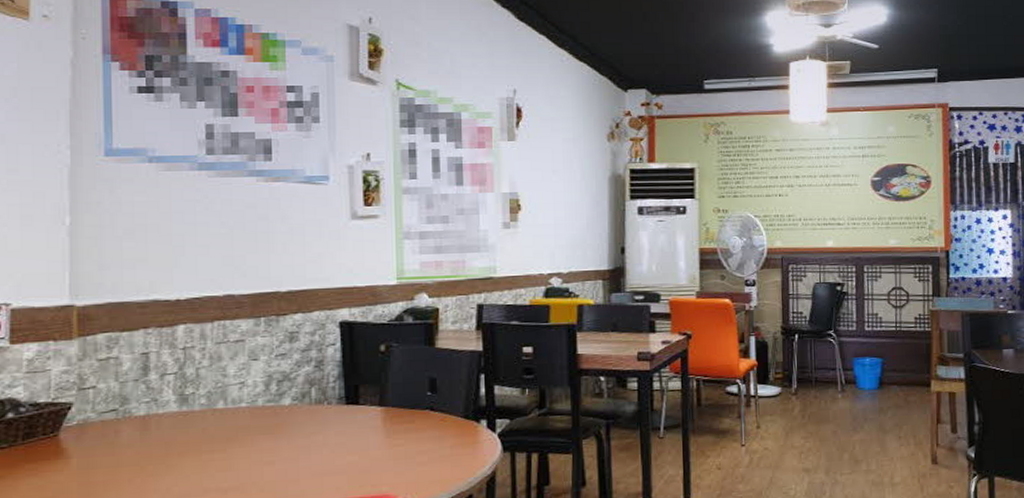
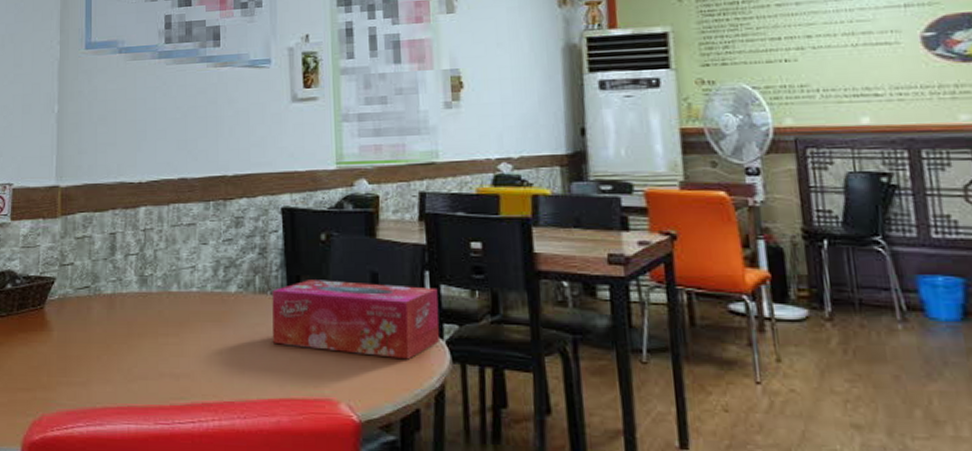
tissue box: none [329,387,493,453] -> present [272,280,440,360]

